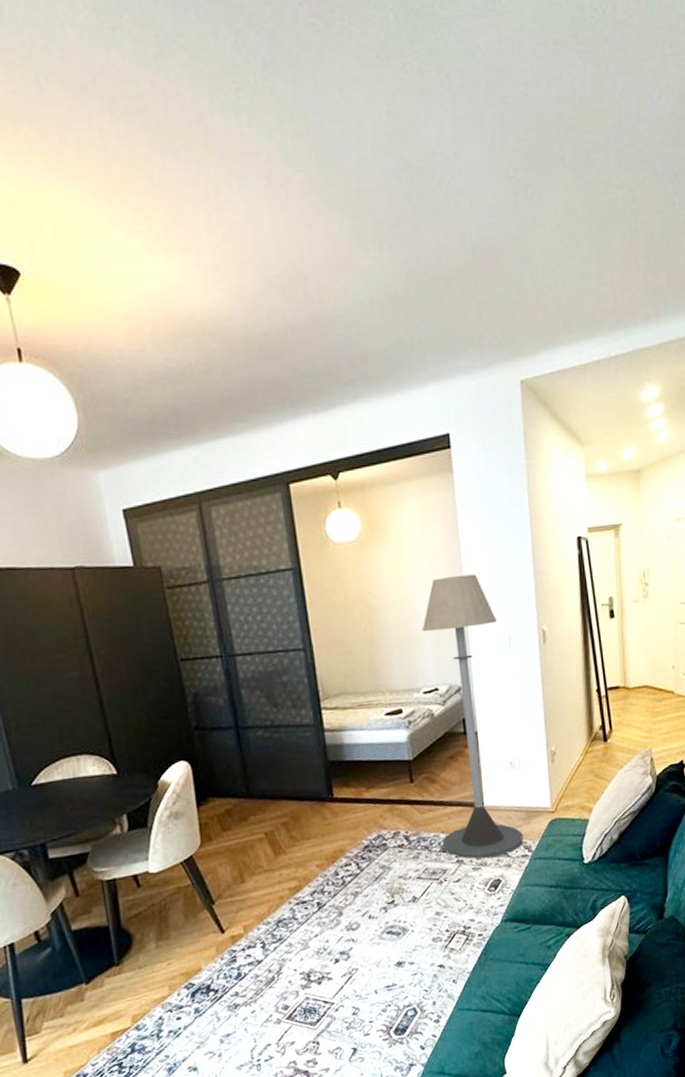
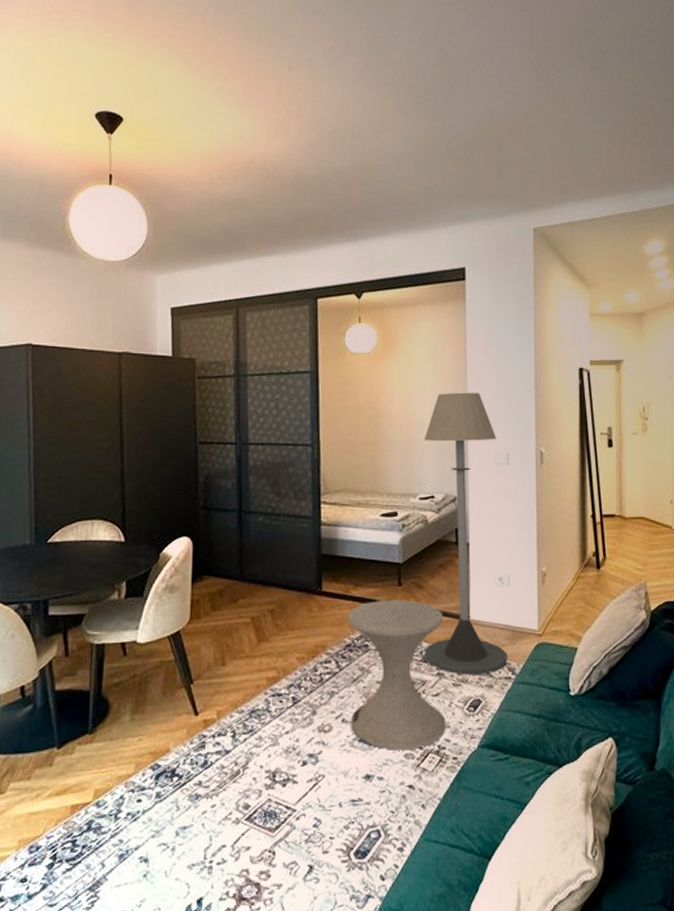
side table: none [363,795,470,937] -> present [348,599,446,750]

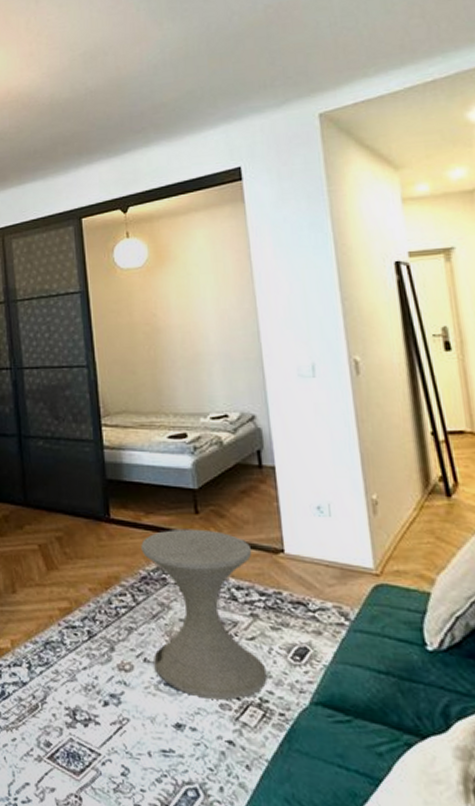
floor lamp: present [423,392,507,675] -> none [210,299,338,619]

